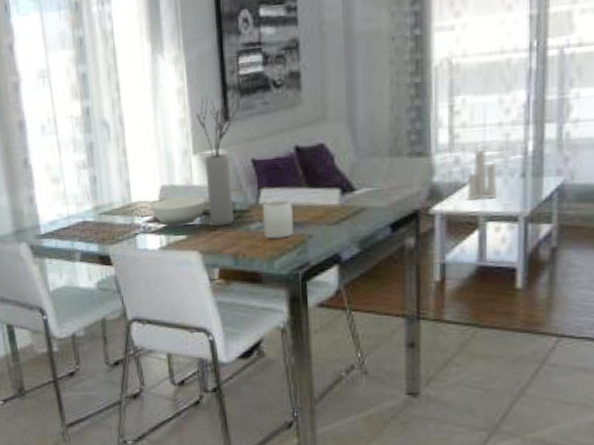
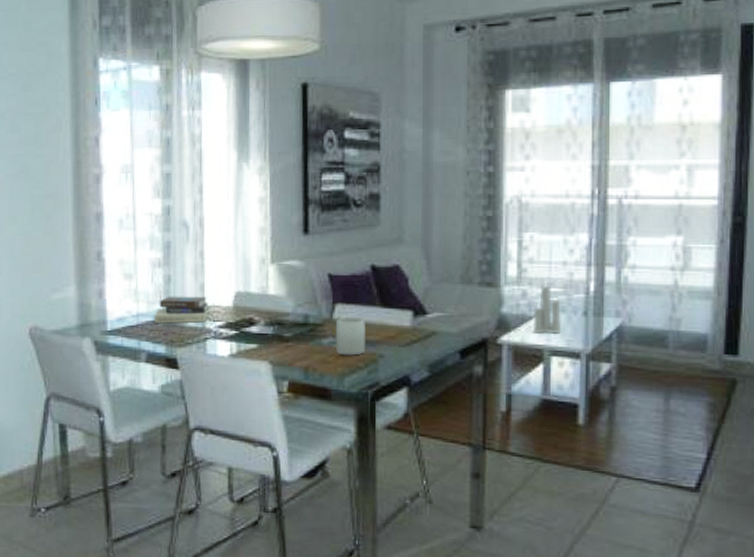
books: none [83,193,135,224] -> present [153,296,208,324]
bowl: present [151,196,206,227] -> none [224,305,280,335]
vase: present [195,89,239,227] -> none [276,202,320,338]

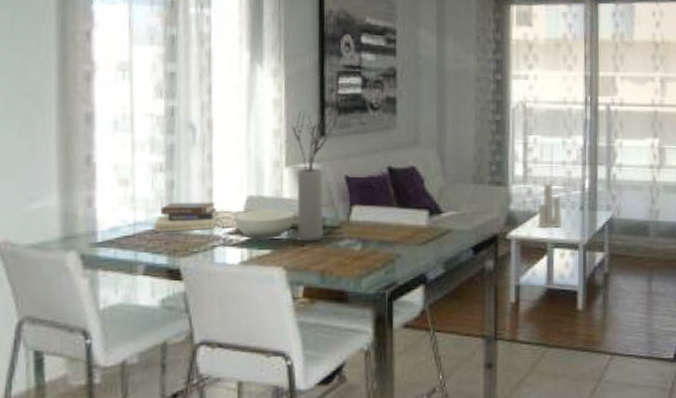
bowl: none [224,305,280,335] -> present [234,209,295,240]
vase: none [276,202,320,338] -> present [291,105,337,242]
mug: present [335,316,367,356] -> none [352,217,384,257]

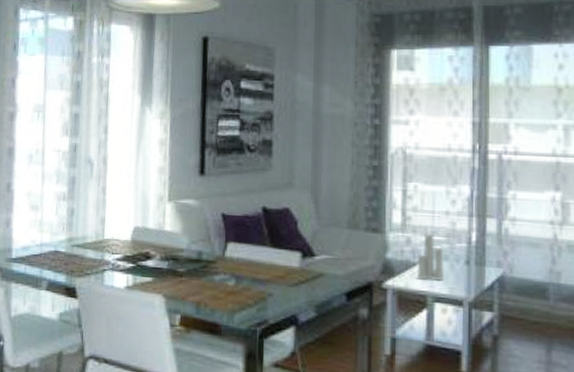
books: present [153,202,217,232] -> none [56,228,108,255]
bowl: present [234,209,295,240] -> none [122,239,175,268]
vase: present [291,105,337,242] -> none [174,145,216,274]

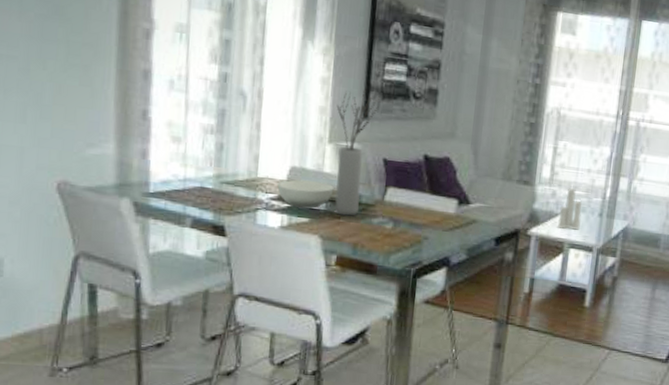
bowl: none [122,239,175,268] -> present [277,180,334,209]
vase: none [174,145,216,274] -> present [334,88,381,216]

